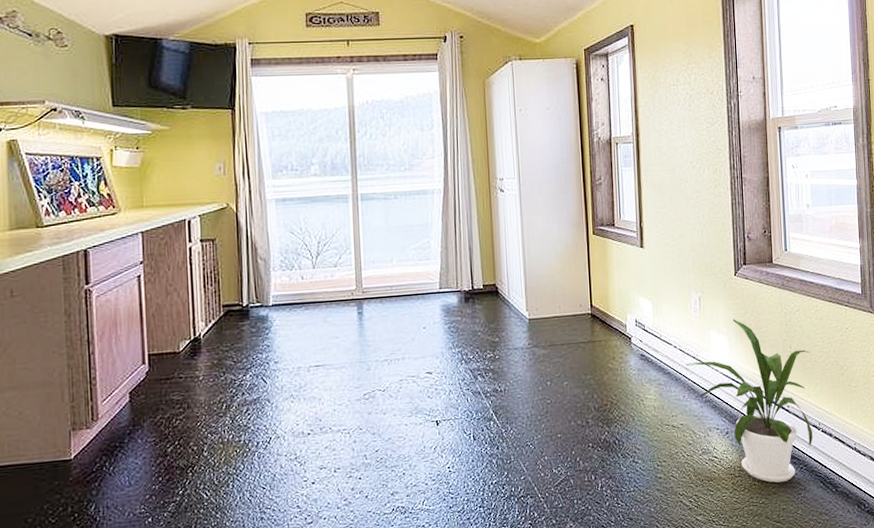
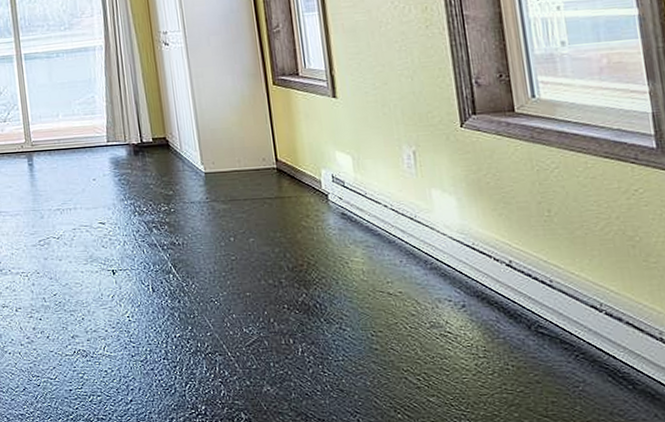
house plant: present [686,319,813,483] -> none [401,176,592,370]

